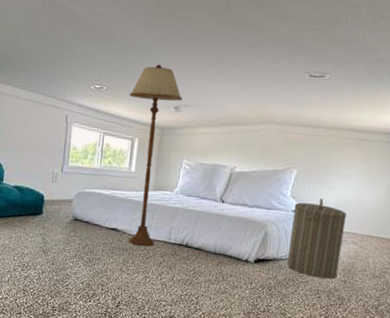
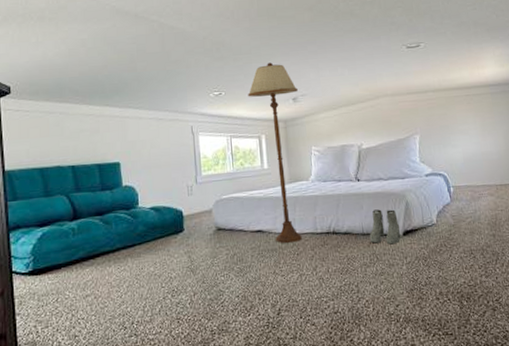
boots: none [220,233,253,269] -> present [369,209,400,245]
laundry hamper: present [287,198,346,280] -> none [425,158,485,238]

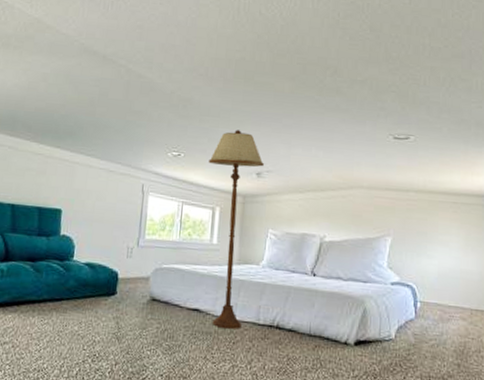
boots: present [369,209,400,245] -> none [316,311,353,353]

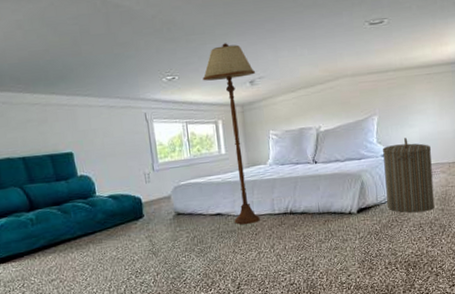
laundry hamper: none [391,269,450,363] -> present [382,138,435,213]

